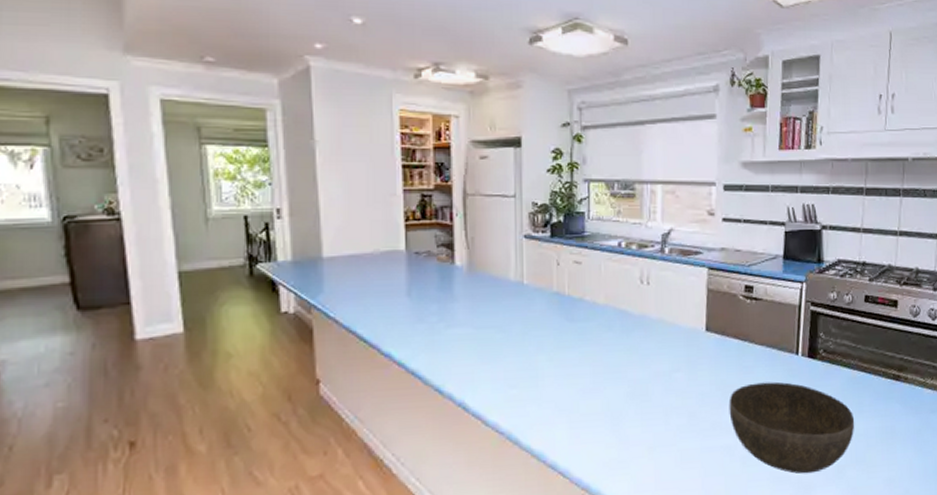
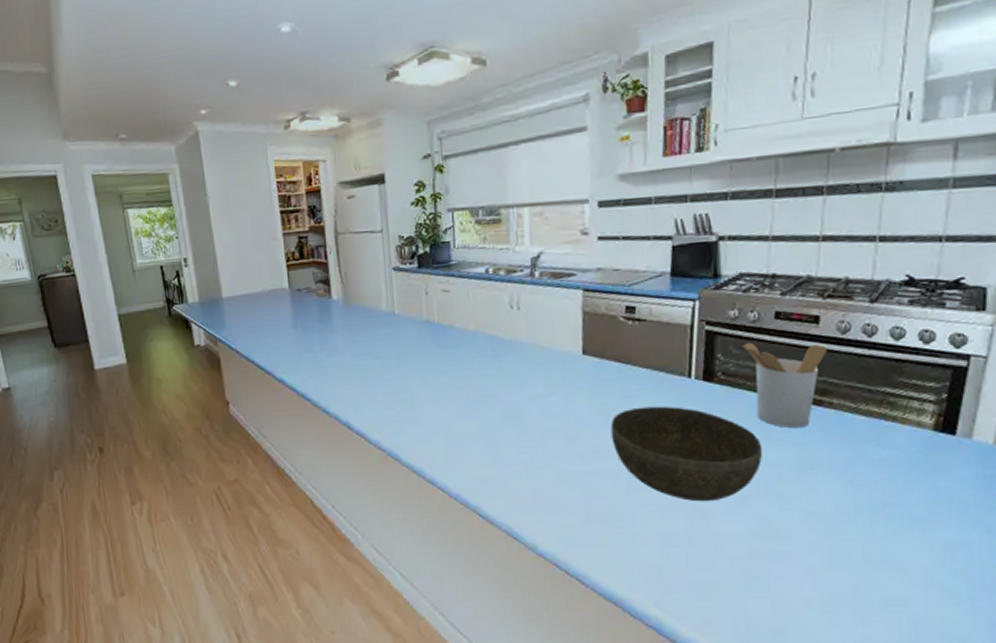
utensil holder: none [840,323,903,401] -> present [742,343,827,428]

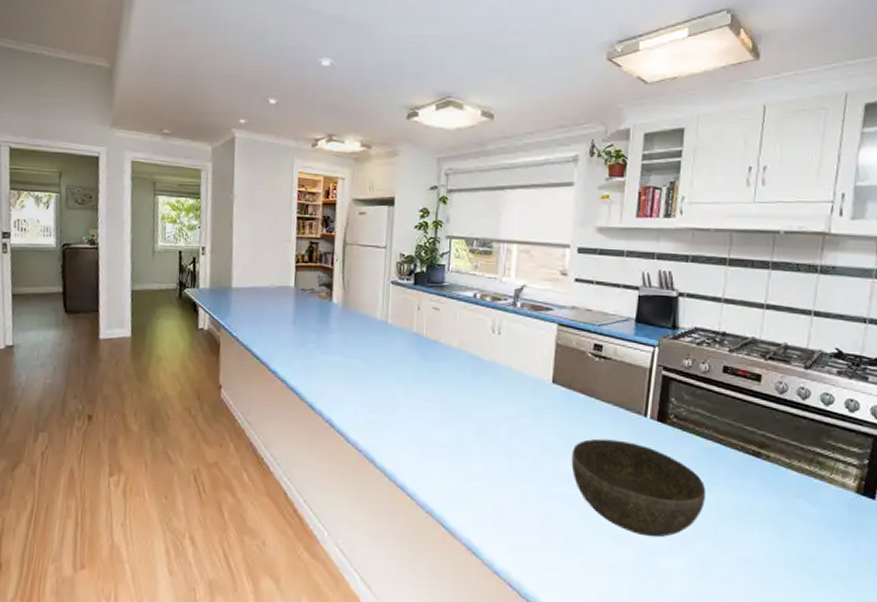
utensil holder: present [742,343,827,428] -> none [694,392,766,476]

